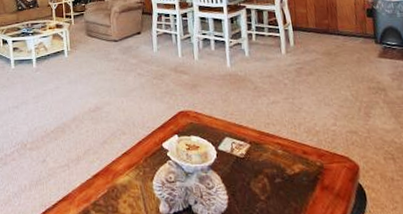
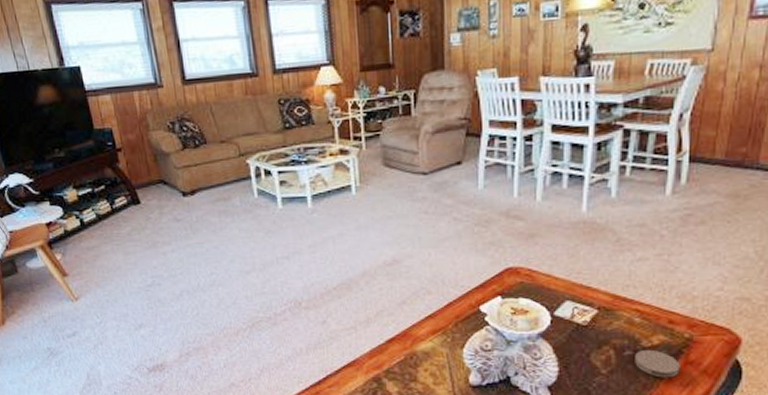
coaster: none [283,176,320,202] -> present [635,349,680,378]

